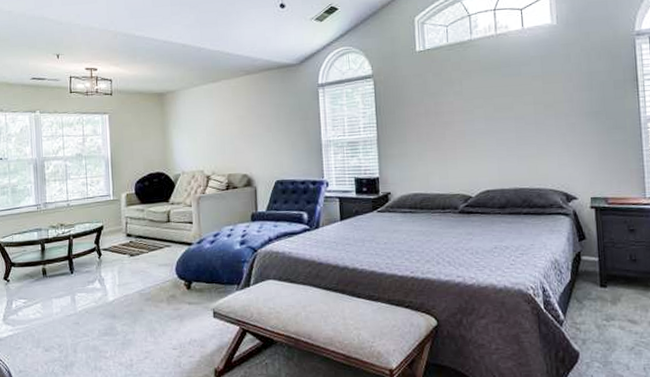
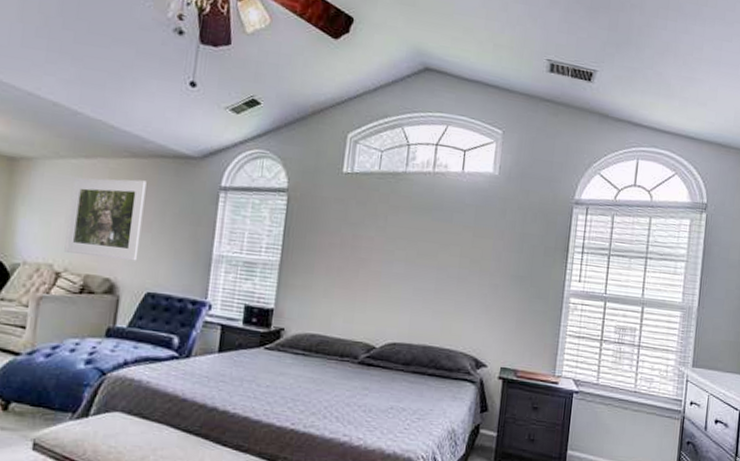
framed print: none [207,91,265,159] -> present [64,178,147,261]

